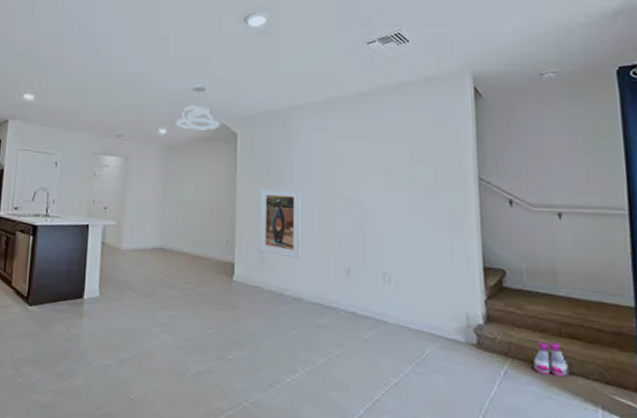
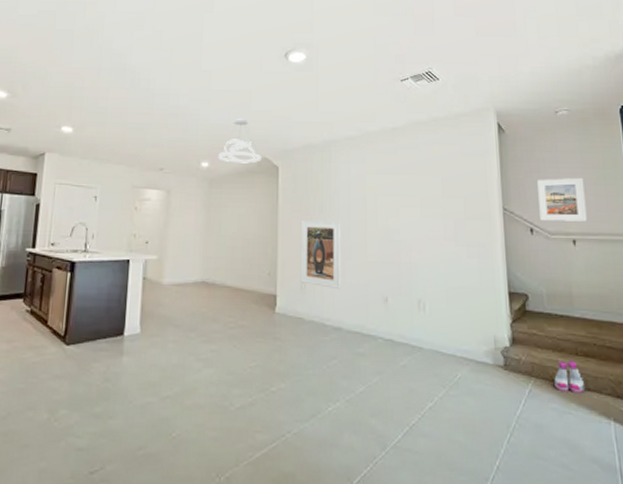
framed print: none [518,145,576,194] -> present [537,177,587,222]

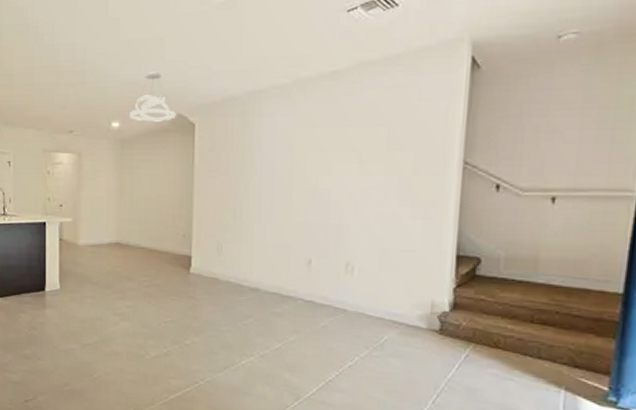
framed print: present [300,219,342,290] -> none [216,180,263,252]
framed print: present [537,177,587,222] -> none [512,120,582,175]
boots: present [553,360,586,393] -> none [496,328,537,361]

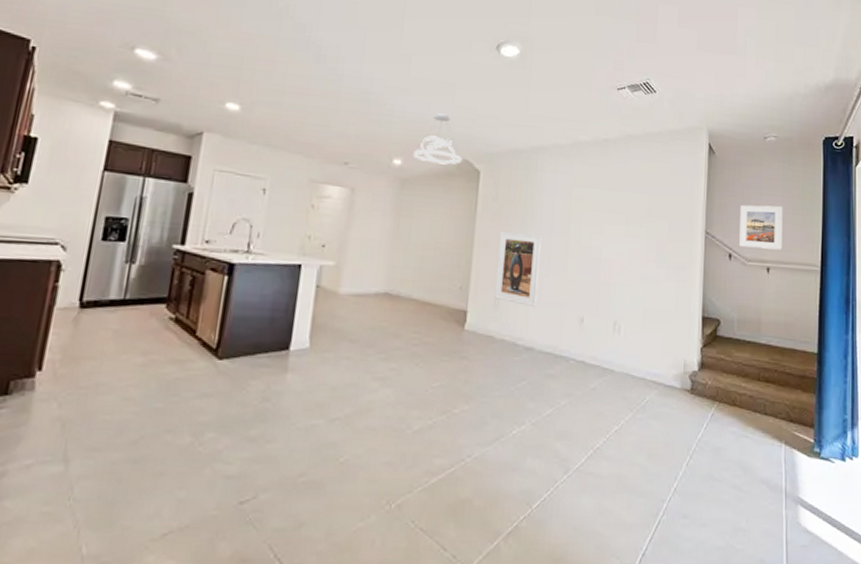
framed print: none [216,180,263,252] -> present [494,230,542,308]
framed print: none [512,120,582,175] -> present [739,204,783,250]

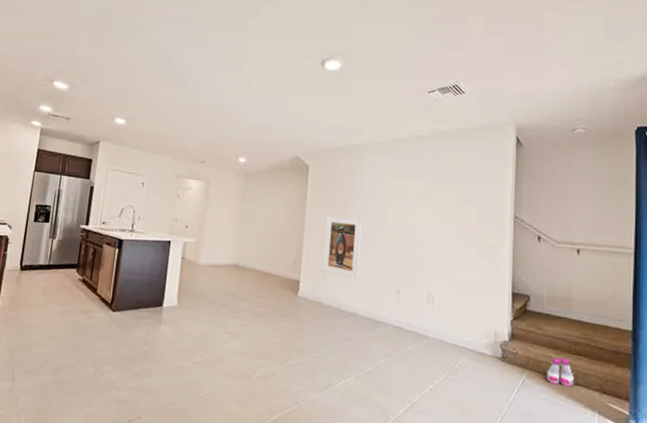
pendant light: present [413,113,462,165] -> none [255,120,294,161]
boots: none [734,386,763,417] -> present [545,357,575,387]
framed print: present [739,204,783,250] -> none [548,191,593,234]

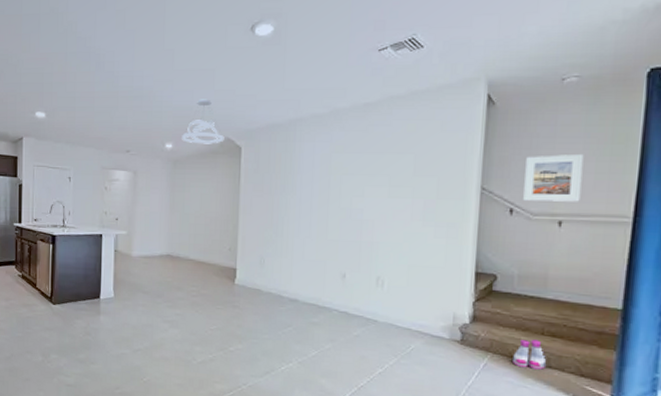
pendant light: none [255,120,294,161] -> present [182,99,225,144]
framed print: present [322,215,363,280] -> none [259,199,303,266]
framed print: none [548,191,593,234] -> present [523,153,584,202]

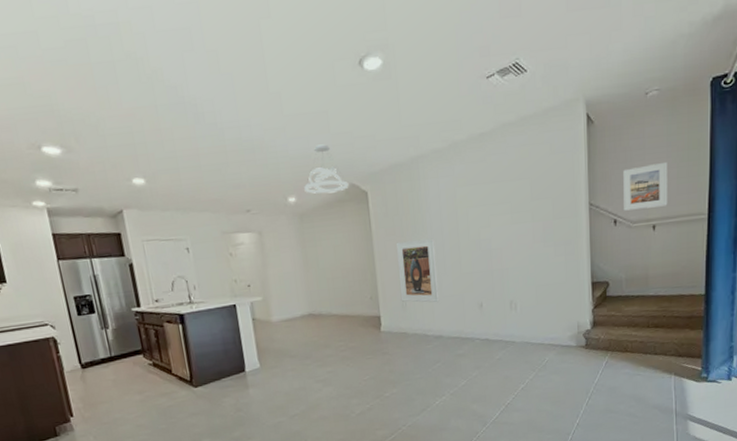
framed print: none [259,199,303,266] -> present [396,238,440,303]
boots: present [511,339,547,370] -> none [626,332,653,359]

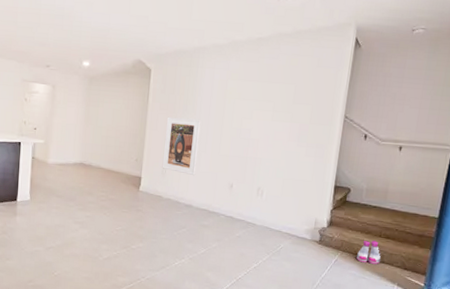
pendant light: present [304,144,349,194] -> none [98,22,137,65]
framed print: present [623,161,668,211] -> none [375,92,423,132]
boots: none [626,332,653,359] -> present [355,240,382,264]

